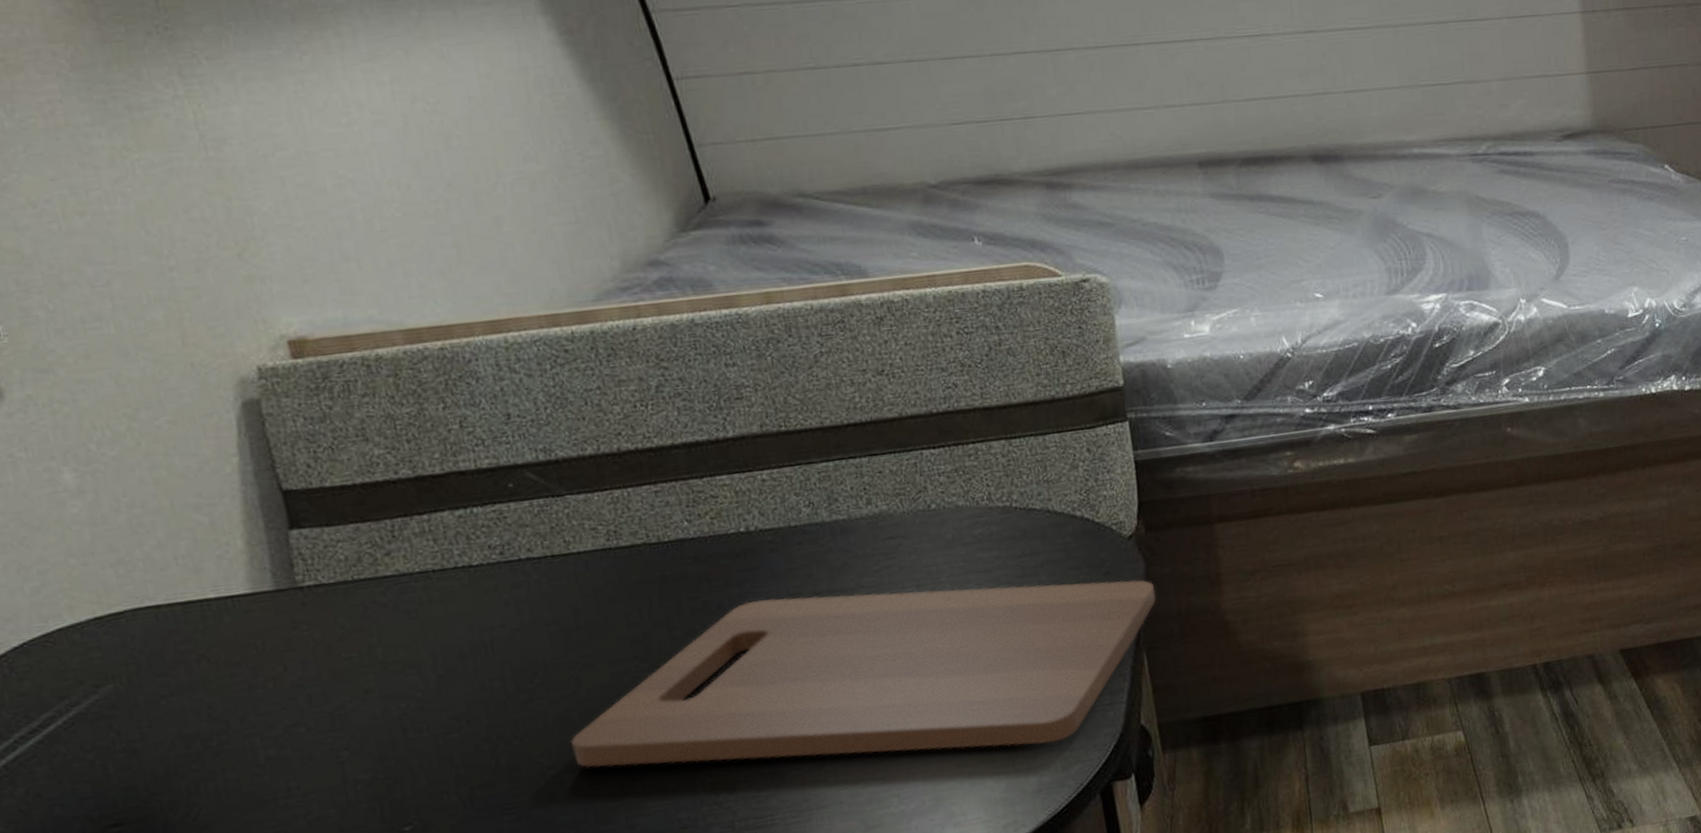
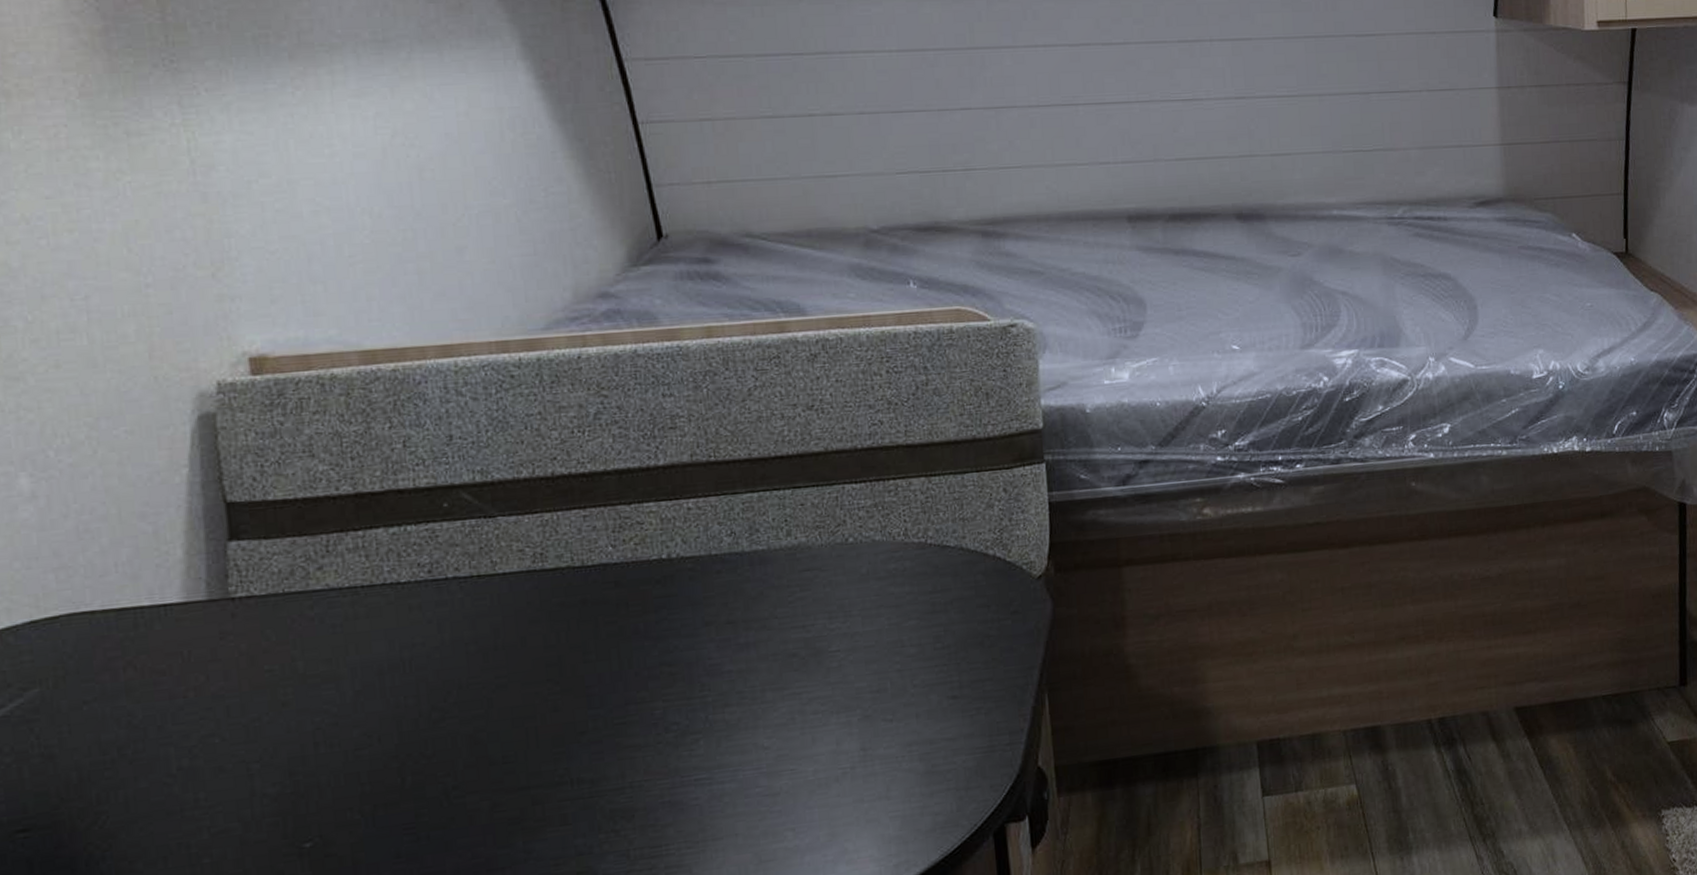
cutting board: present [569,579,1157,768] -> none [476,619,1062,790]

